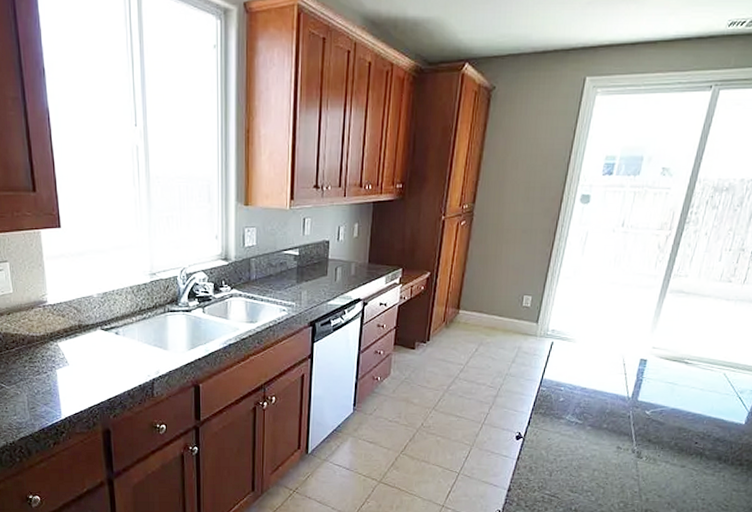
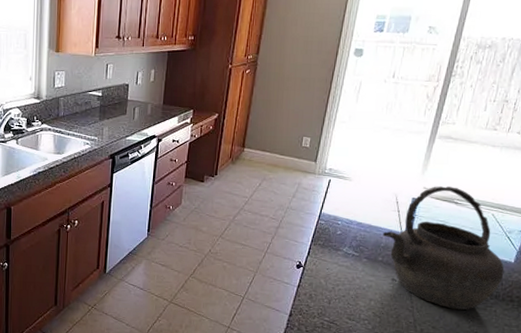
kettle: none [608,345,735,477] -> present [382,186,505,311]

